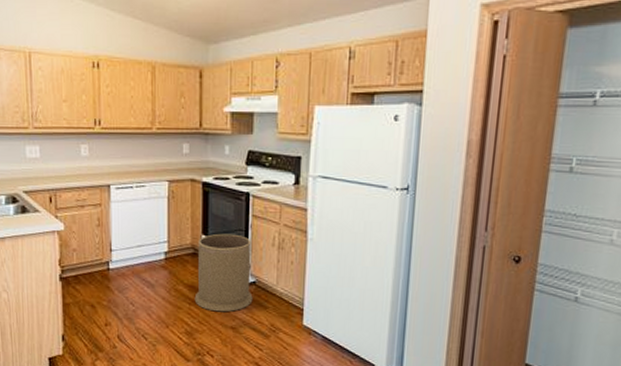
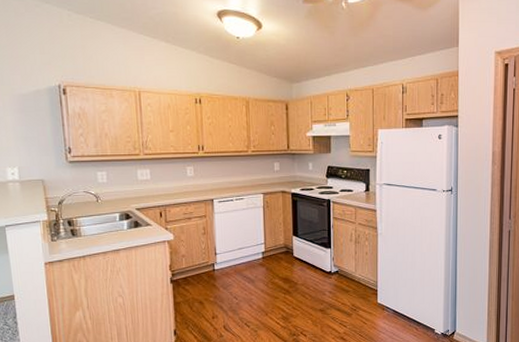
trash can: present [194,233,253,312] -> none [288,233,337,298]

